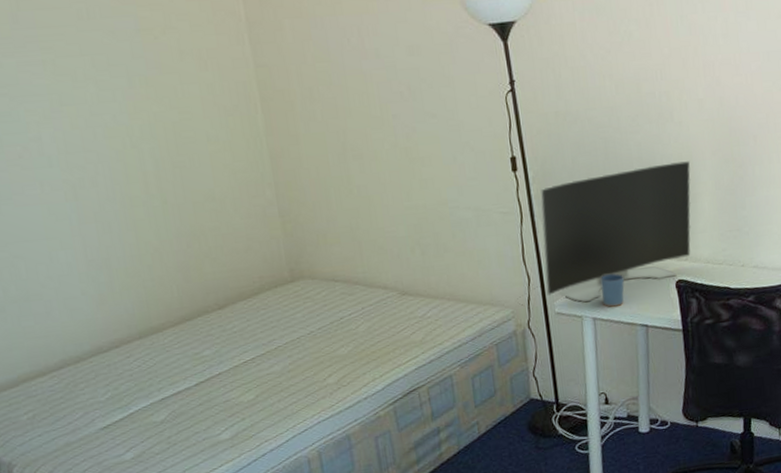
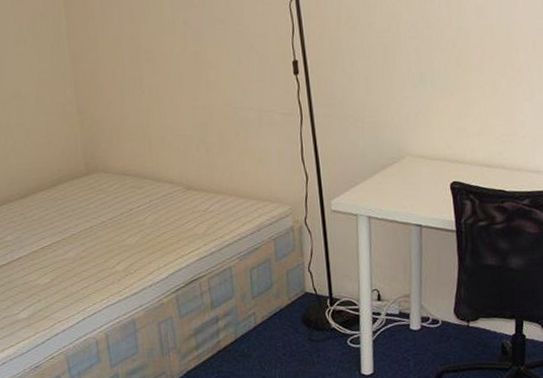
computer monitor: present [539,161,691,303] -> none [319,66,468,202]
mug: present [600,273,625,307] -> none [376,174,400,207]

